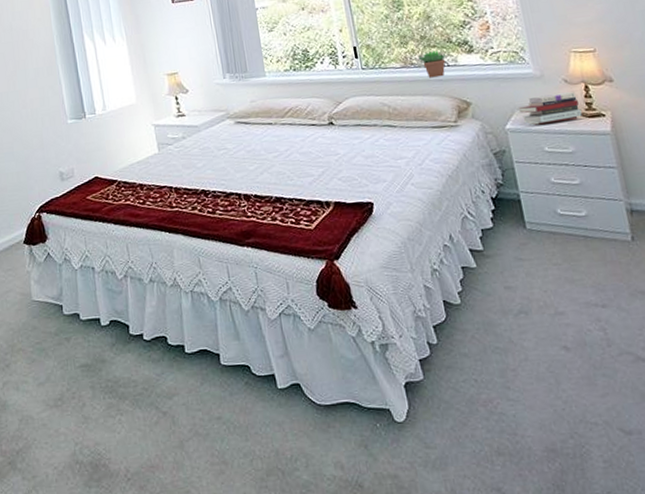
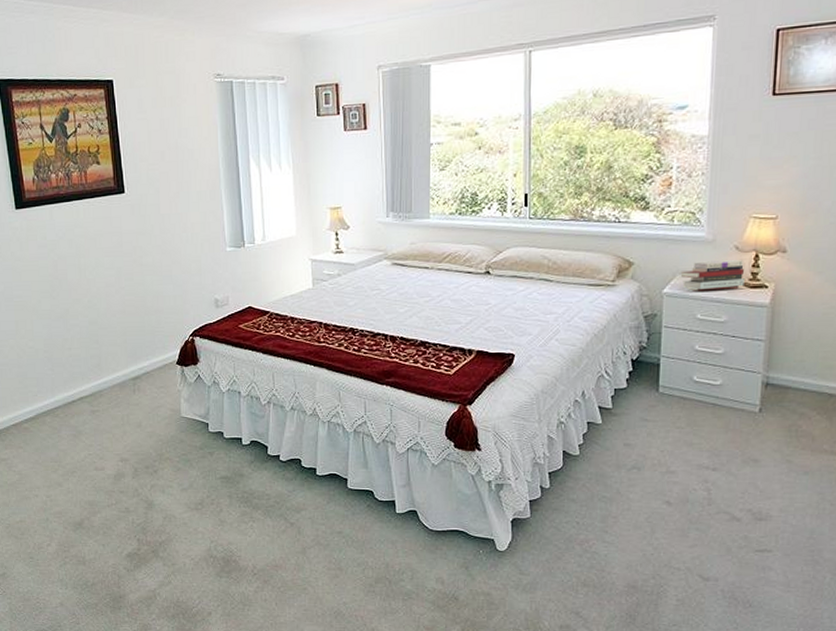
succulent plant: present [419,50,447,78] -> none [590,204,620,234]

